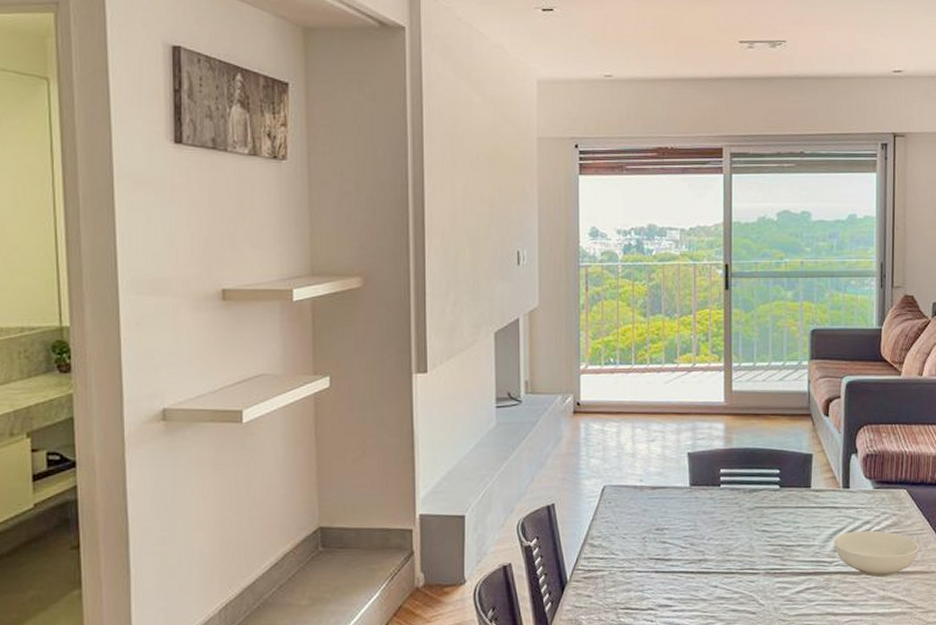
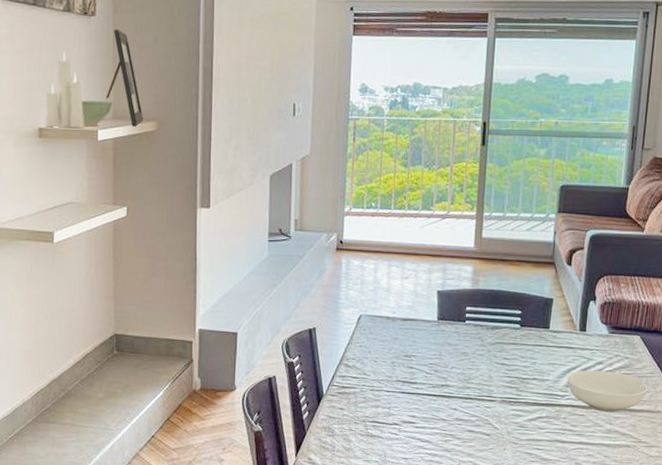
candle: none [229,199,278,288] -> present [45,50,85,128]
bowl: none [272,256,310,285] -> present [81,100,113,127]
picture frame: none [301,174,345,282] -> present [105,29,143,126]

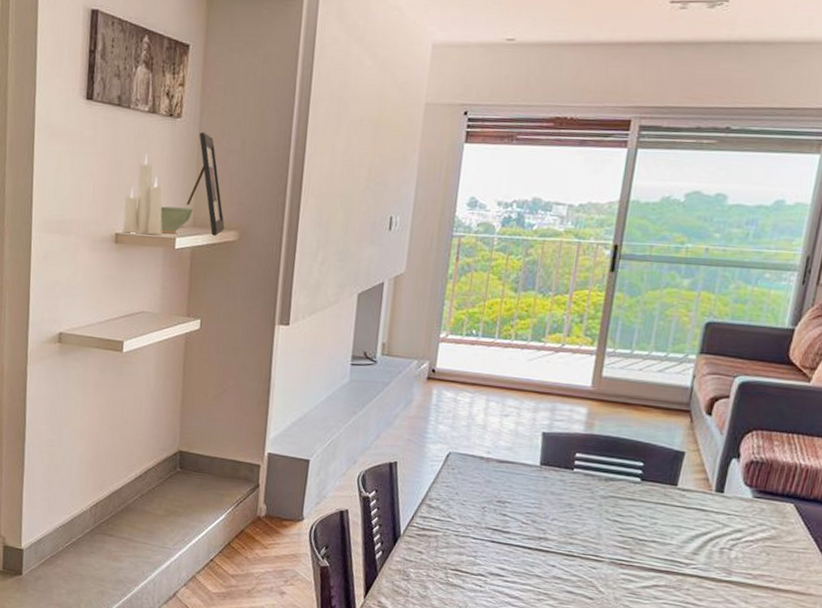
bowl: present [567,370,648,412] -> none [694,537,799,589]

